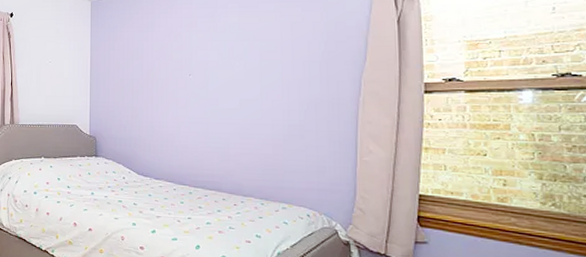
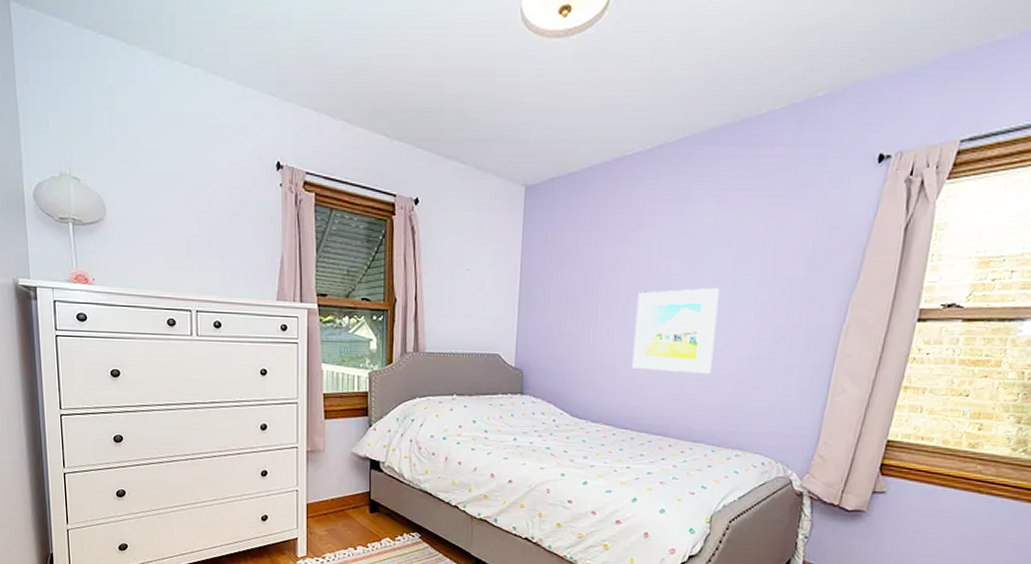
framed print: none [184,70,252,139] -> present [632,287,720,375]

